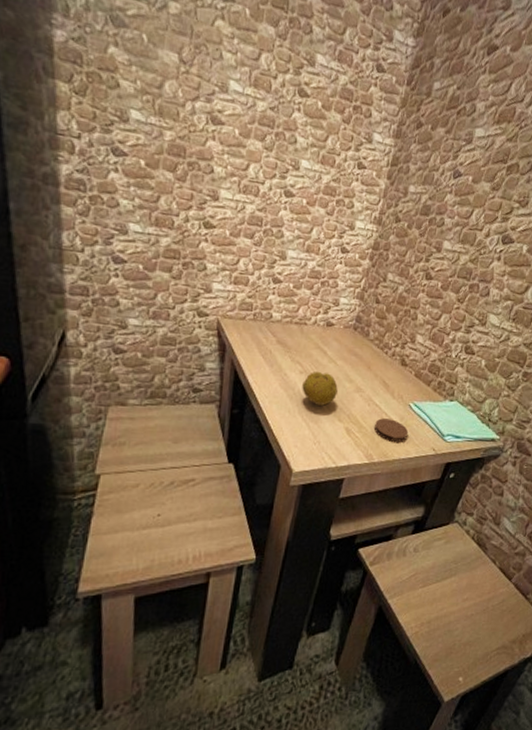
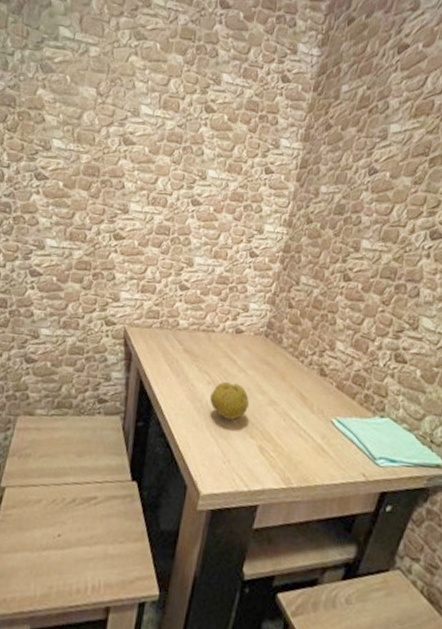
coaster: present [373,418,409,442] -> none [290,436,332,465]

